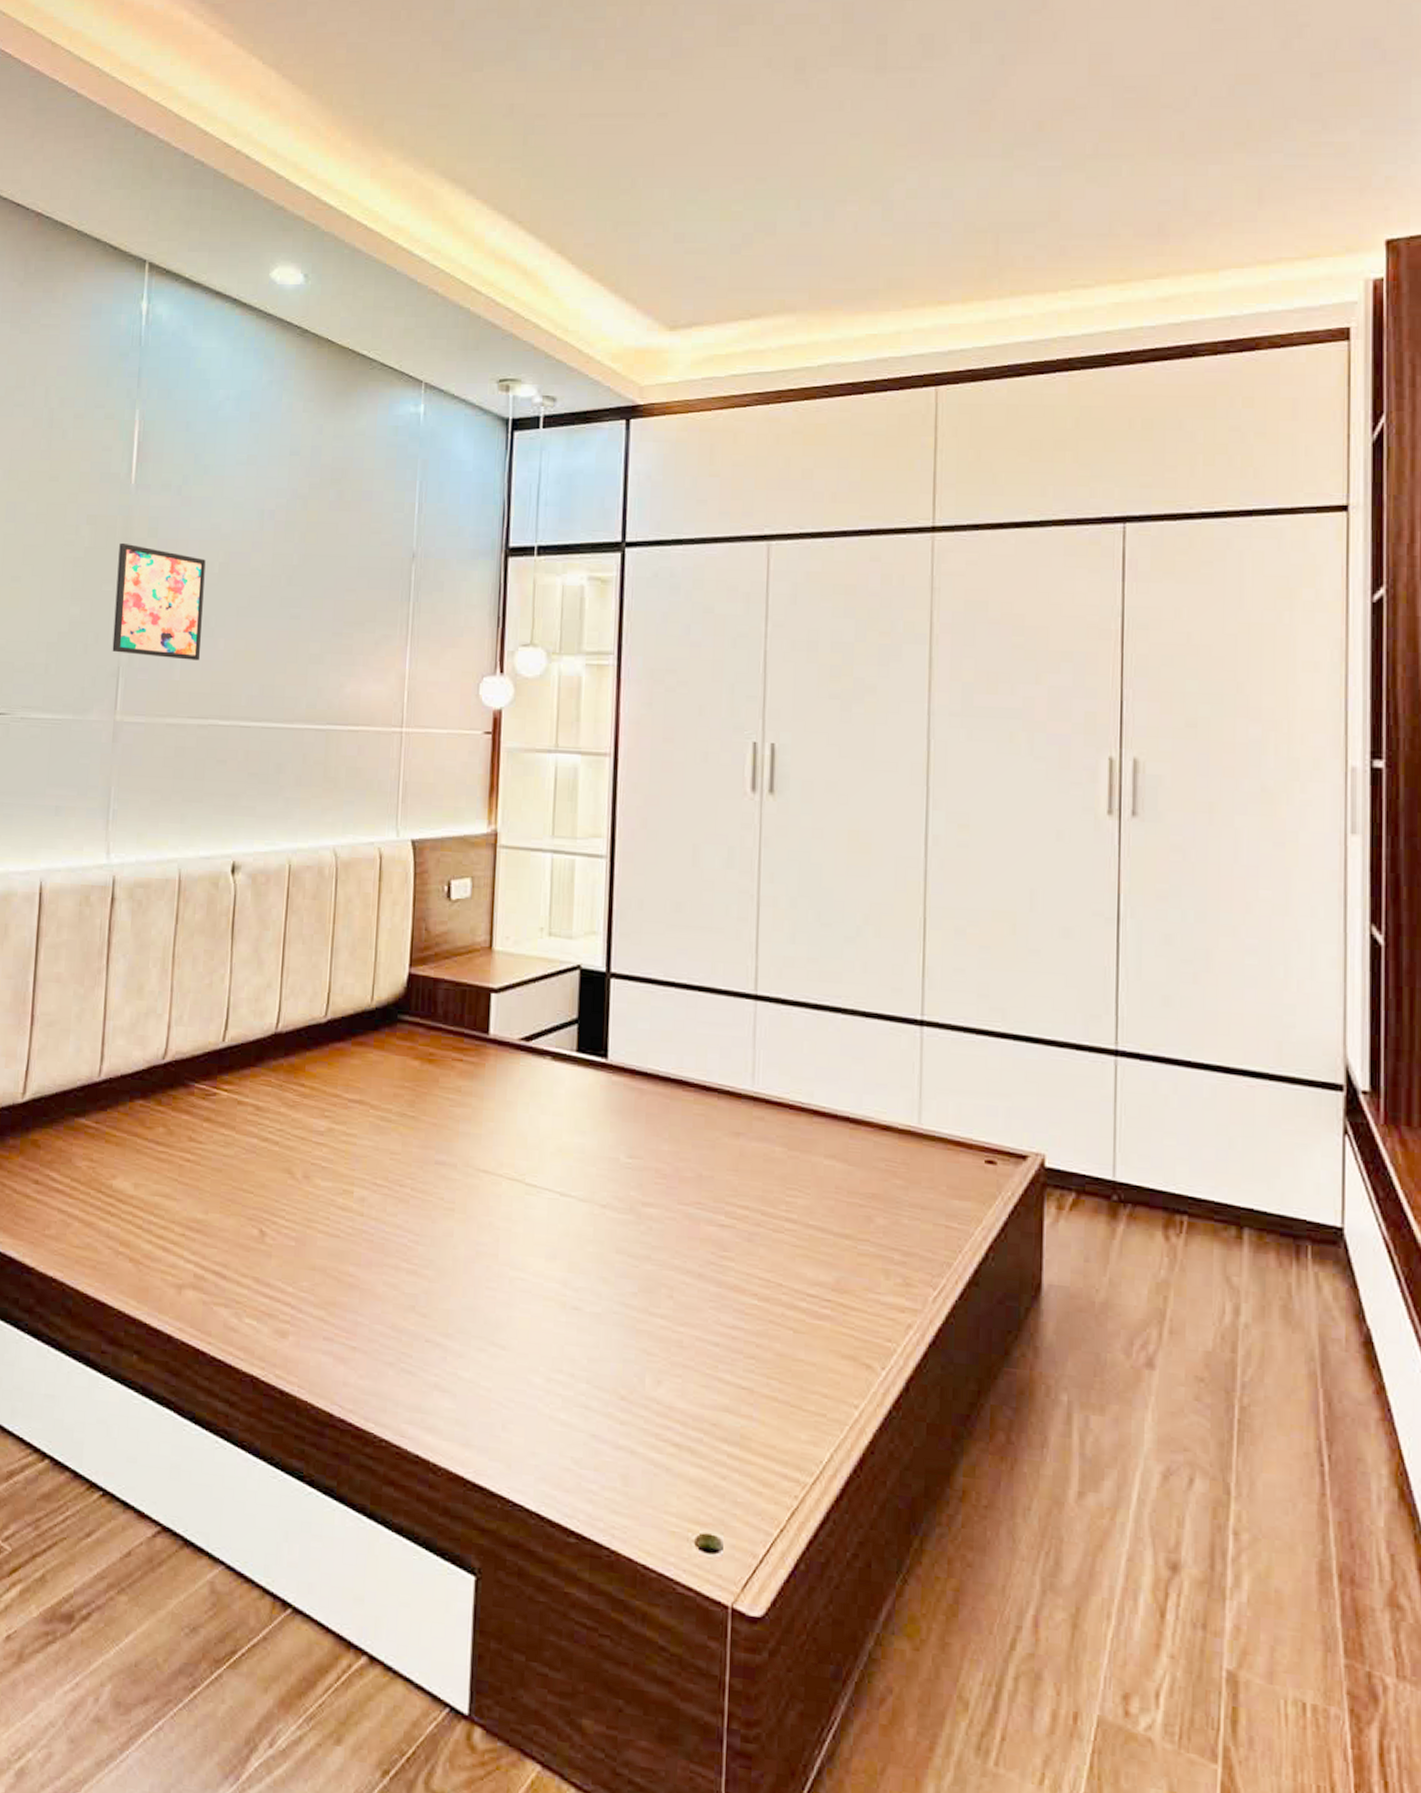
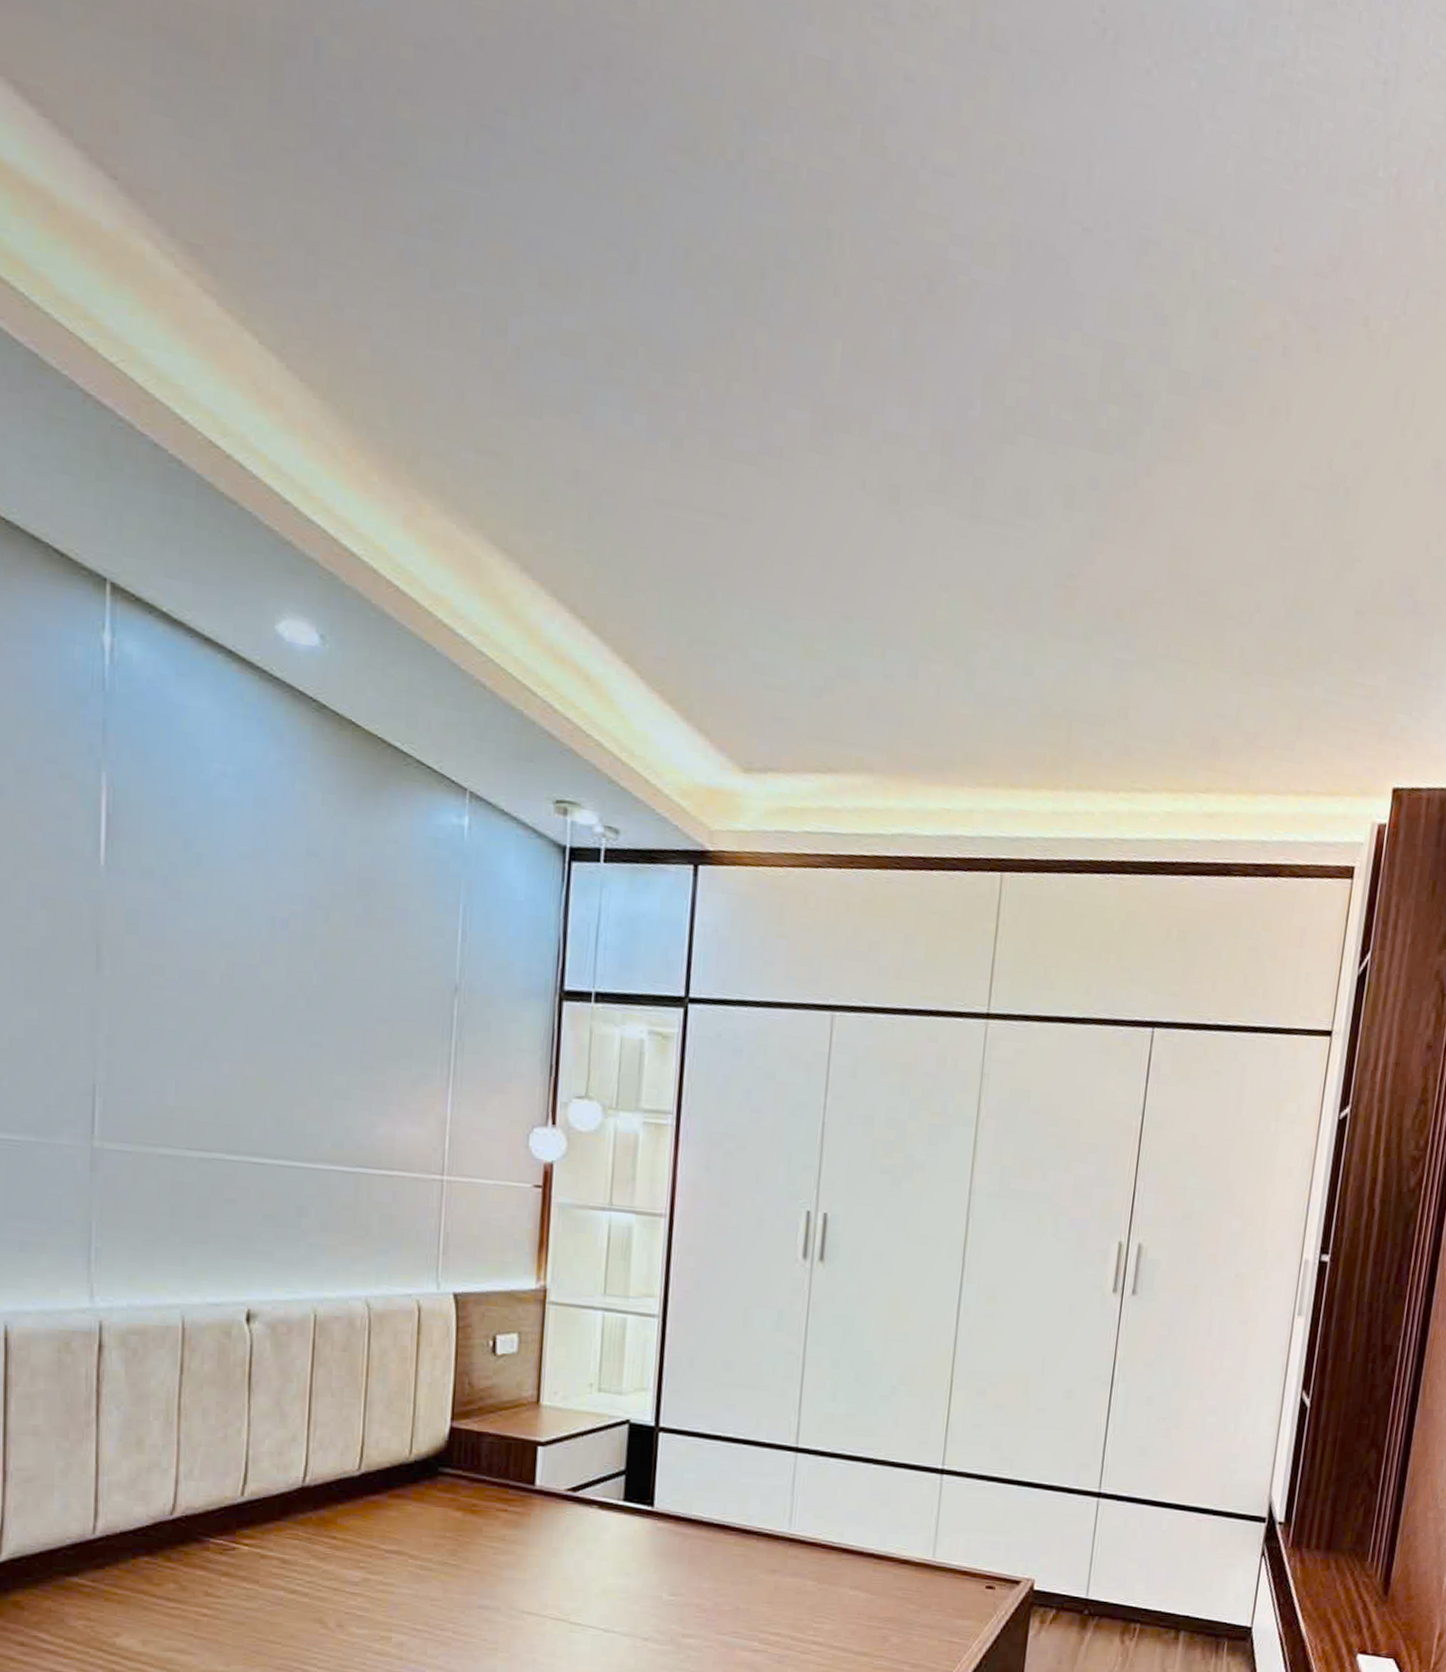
wall art: present [112,542,206,661] -> none [84,936,203,1085]

